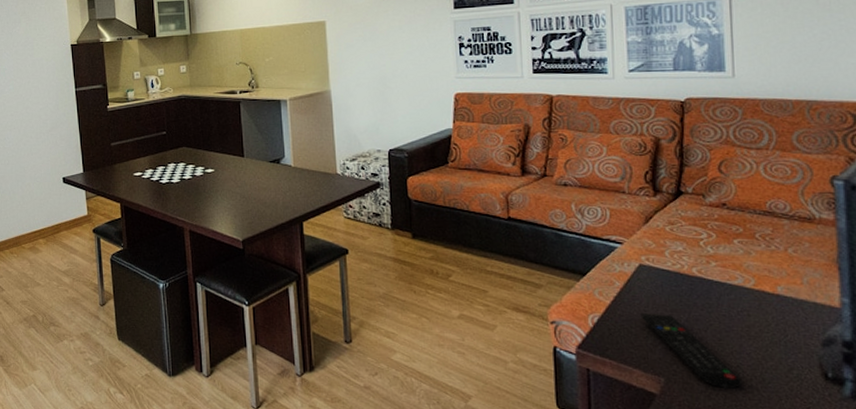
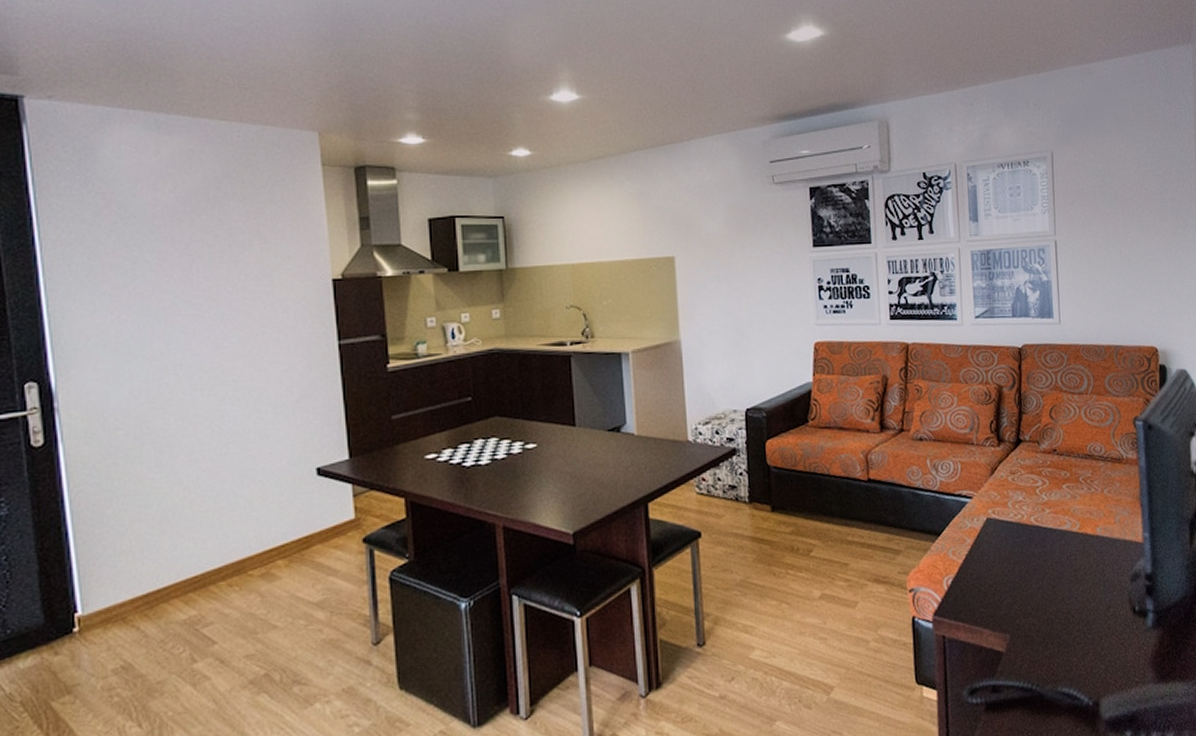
remote control: present [640,313,743,389] -> none [988,568,1073,637]

